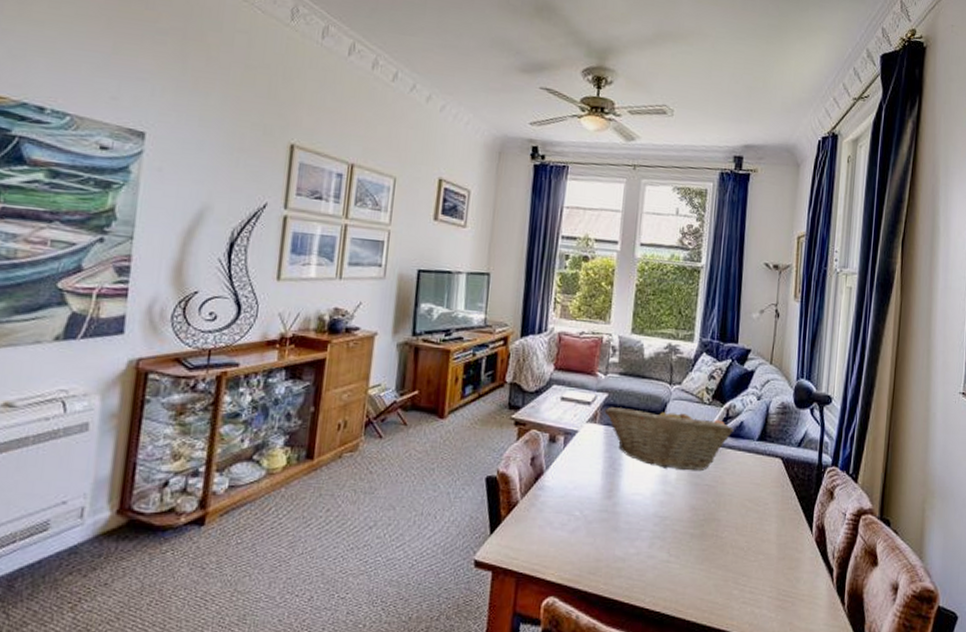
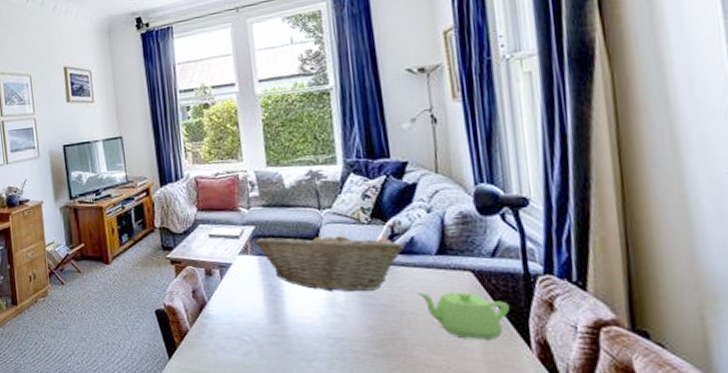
teapot: none [737,475,803,524] -> present [418,291,510,340]

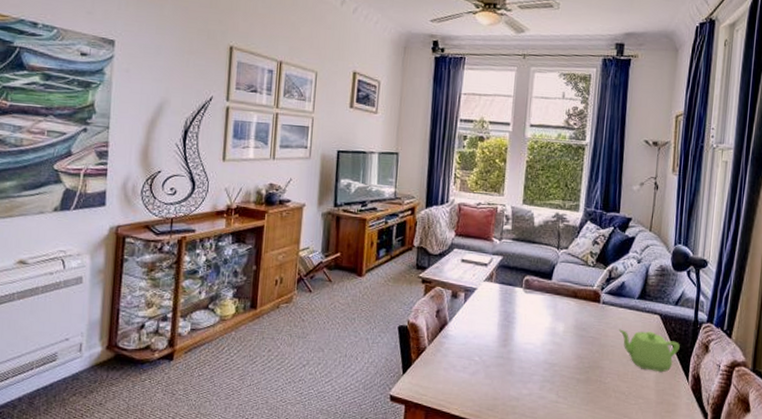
fruit basket: present [254,230,404,292] -> none [499,267,616,325]

